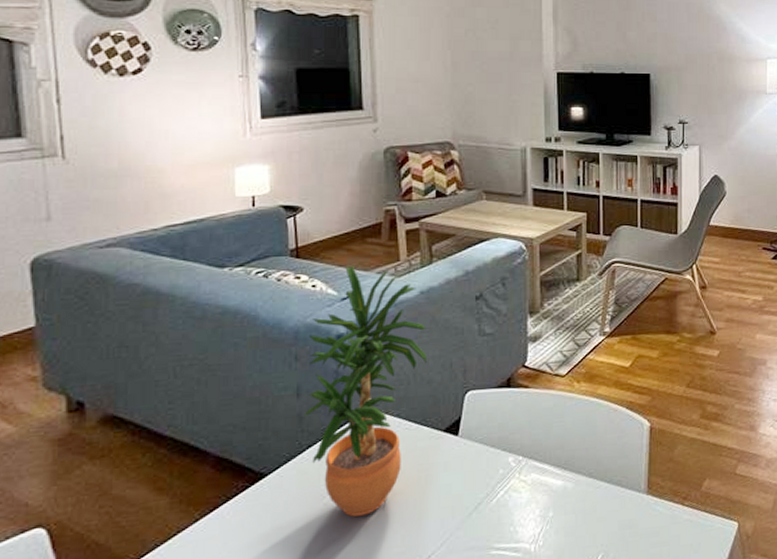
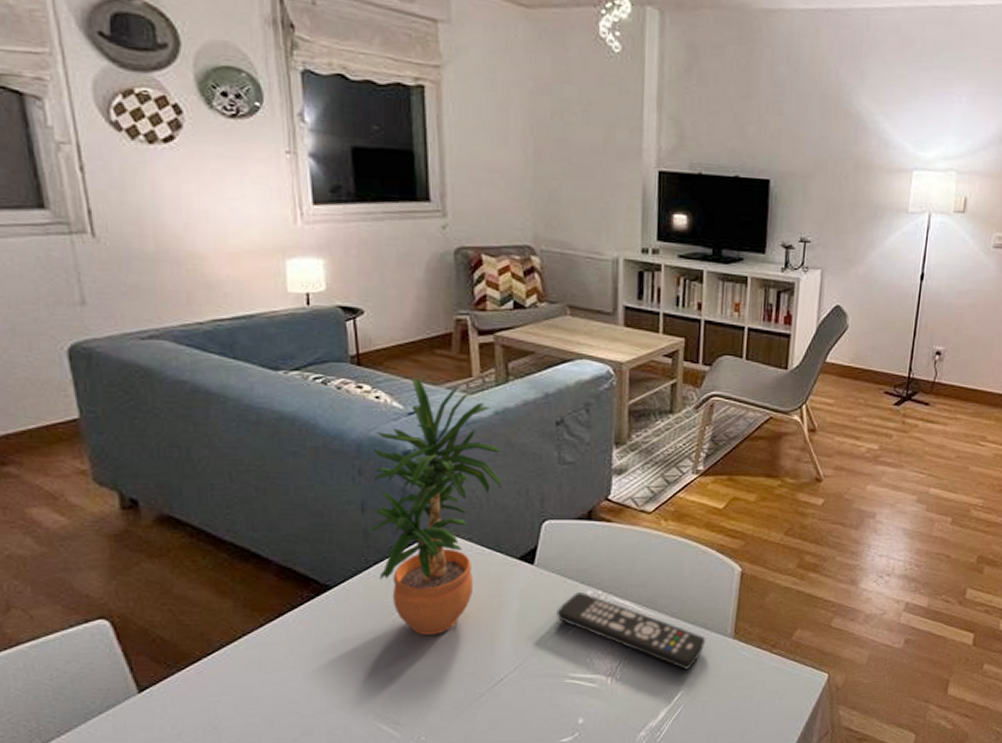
remote control: none [479,459,622,530] -> present [555,592,706,670]

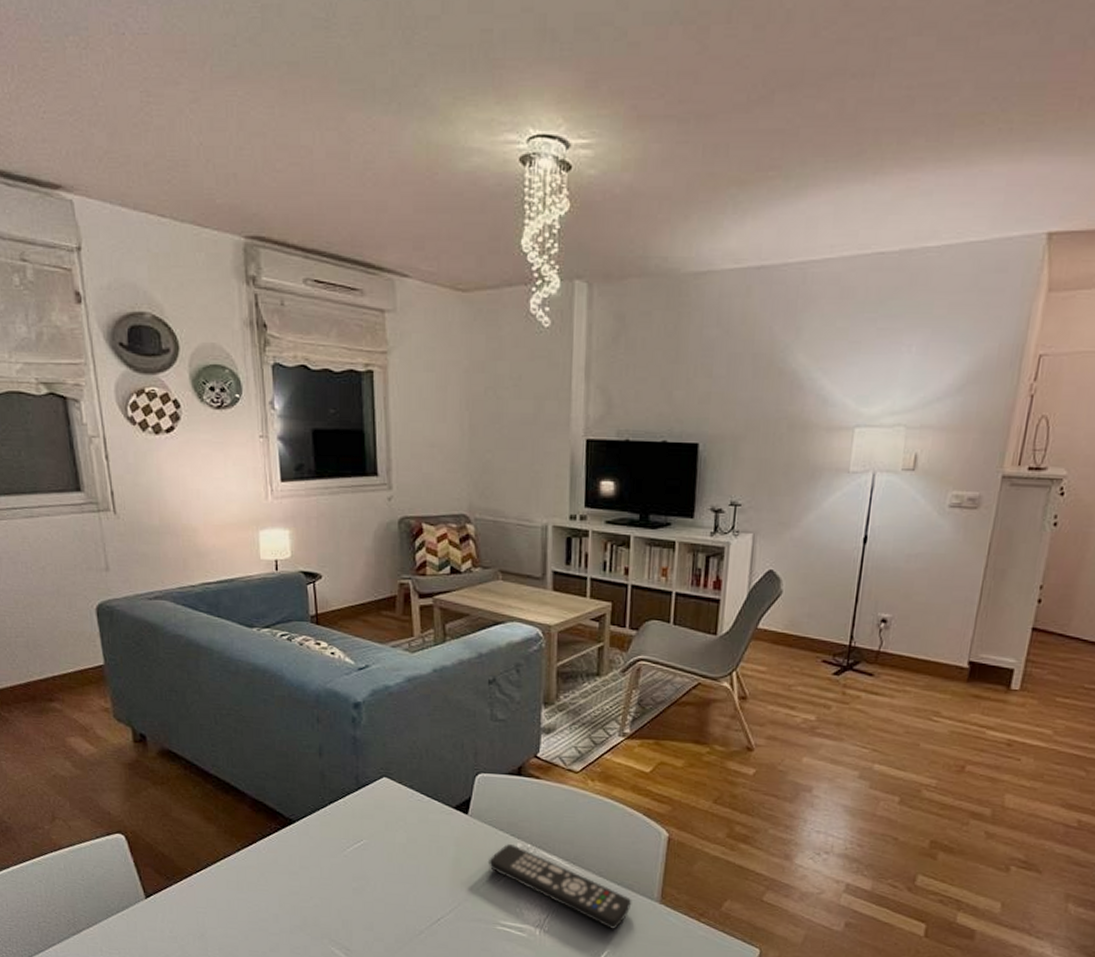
potted plant: present [370,378,502,635] -> none [326,636,440,872]

